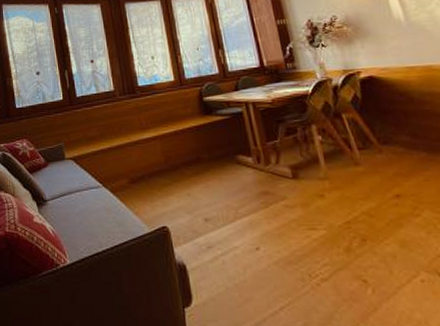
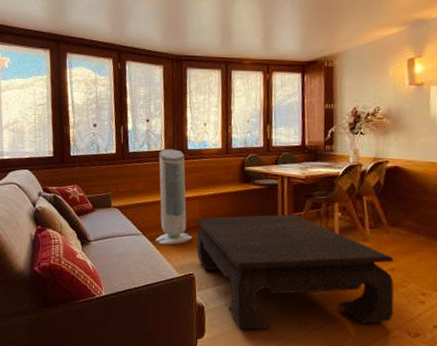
air purifier: none [108,88,159,196] -> present [156,149,193,245]
coffee table: none [159,144,414,290] -> present [196,214,394,330]

